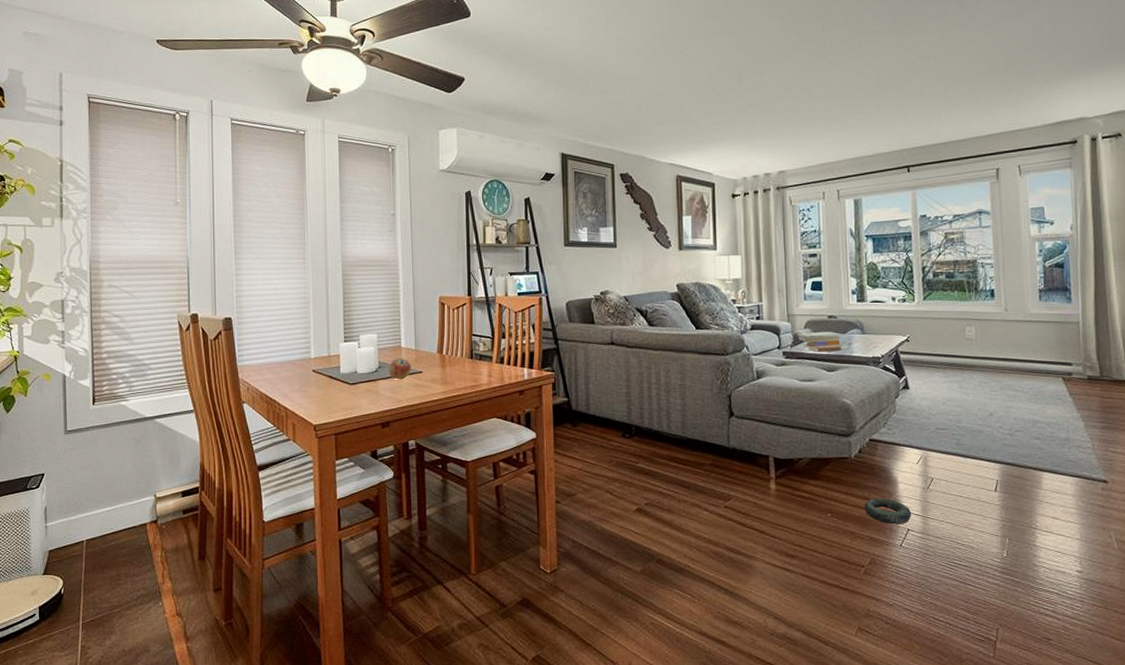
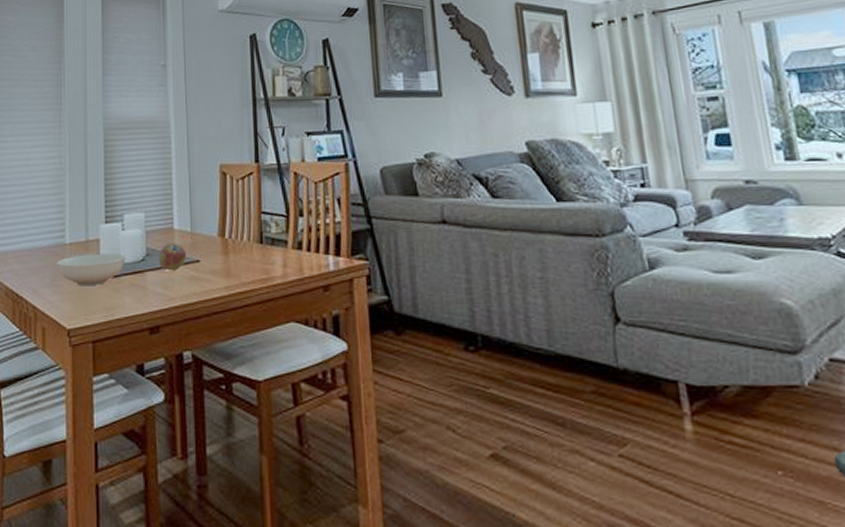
bowl: none [304,365,362,392] -> present [57,252,126,287]
books: present [797,332,842,352] -> none [701,203,771,231]

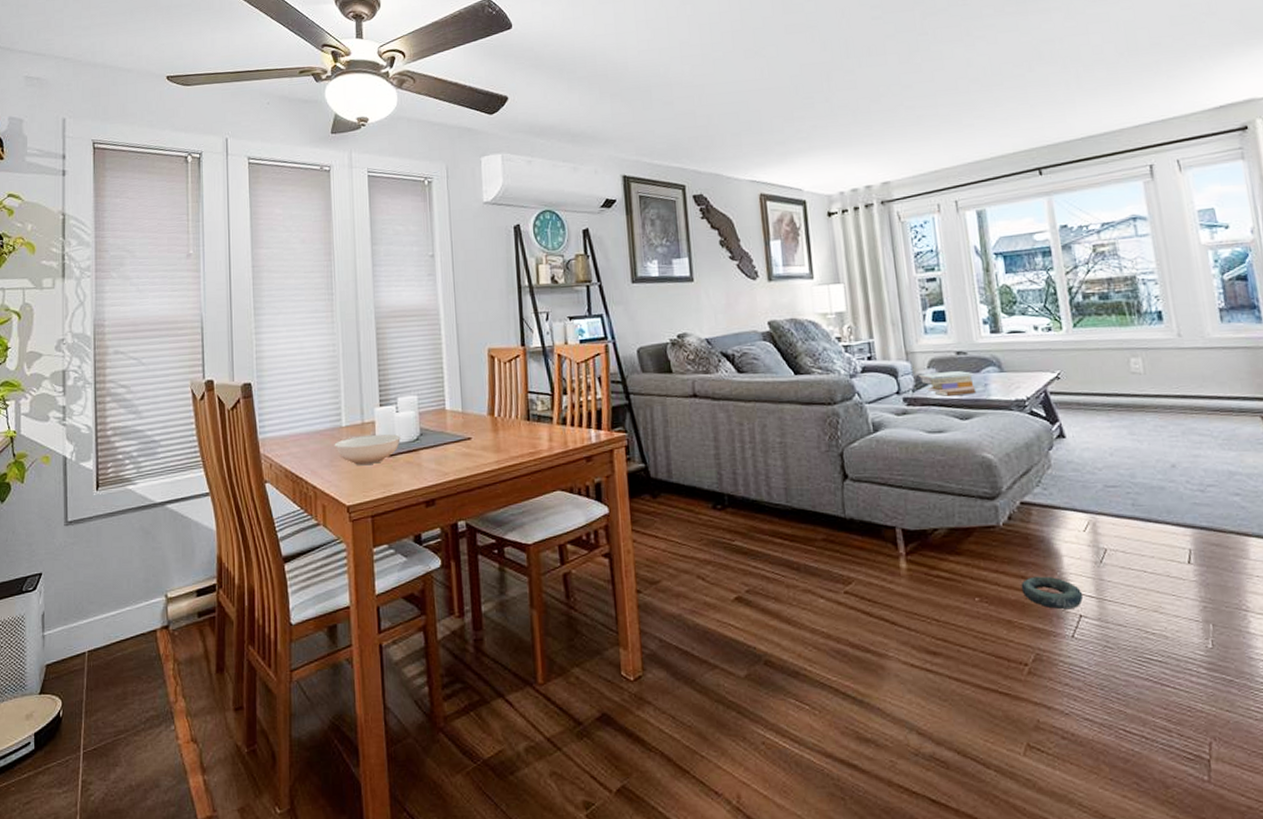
fruit: present [158,243,187,271] -> none [432,423,459,449]
books: none [701,203,771,231] -> present [919,371,977,397]

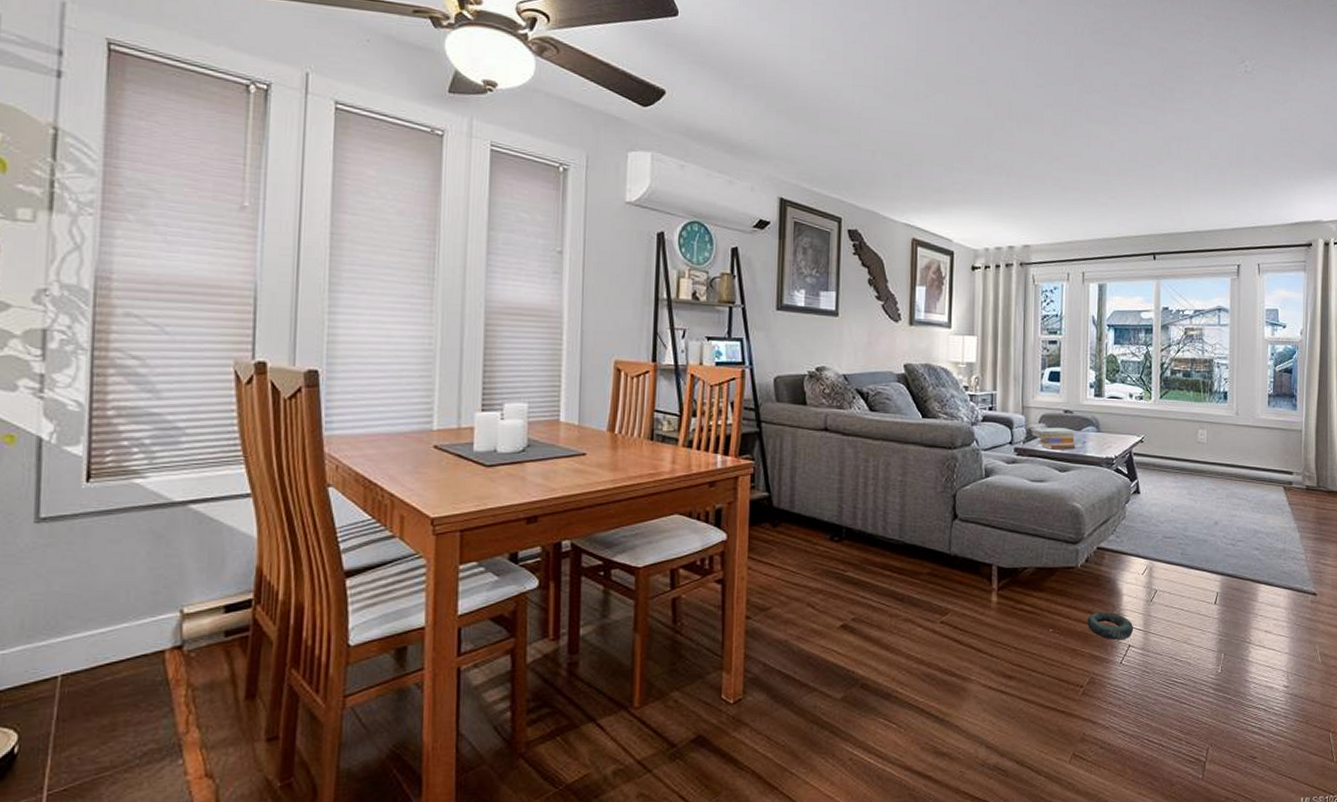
bowl: present [334,433,401,466] -> none [421,441,504,475]

